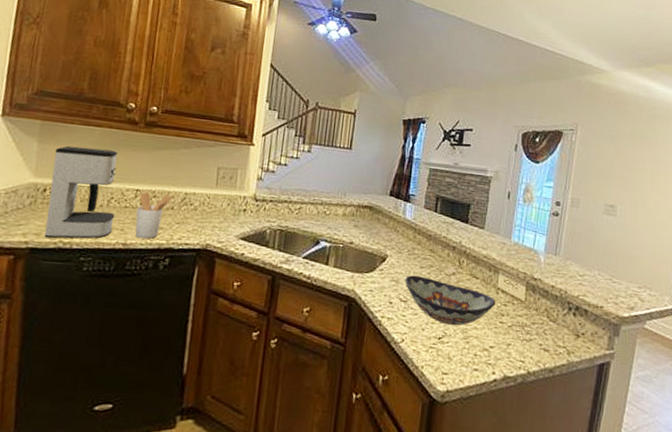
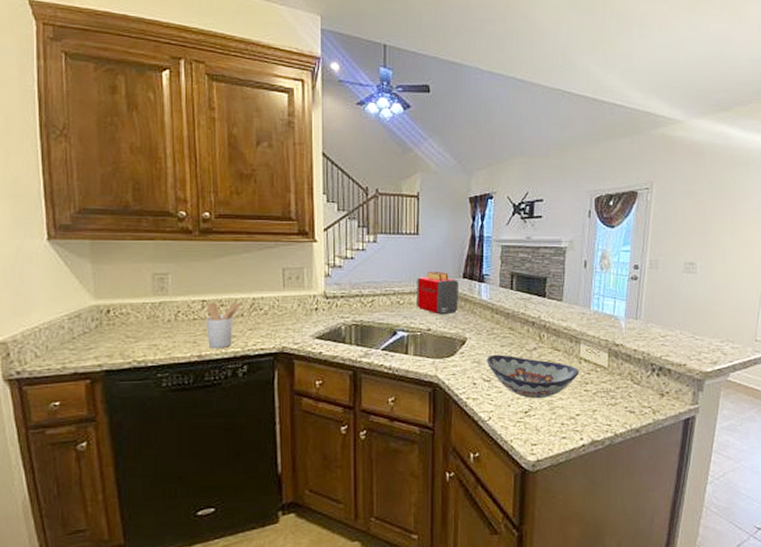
coffee maker: present [44,145,118,239] -> none [111,263,185,359]
toaster: none [342,185,385,230] -> present [417,270,458,315]

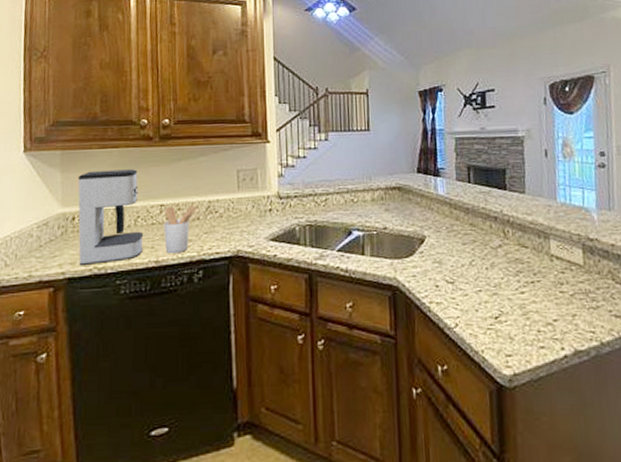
coffee maker: none [111,263,185,359] -> present [78,169,144,266]
toaster: present [417,270,458,315] -> none [370,166,415,212]
decorative bowl: present [486,354,579,399] -> none [448,253,552,303]

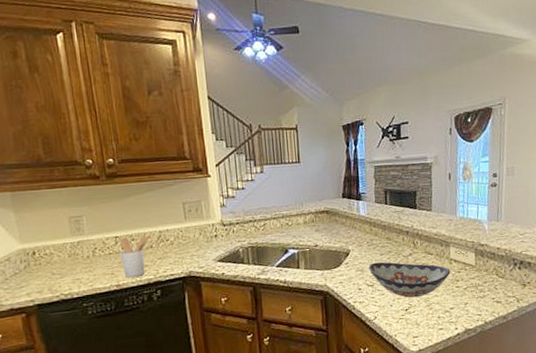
coffee maker: present [78,169,144,266] -> none [31,206,104,294]
decorative bowl: none [448,253,552,303] -> present [368,262,451,298]

